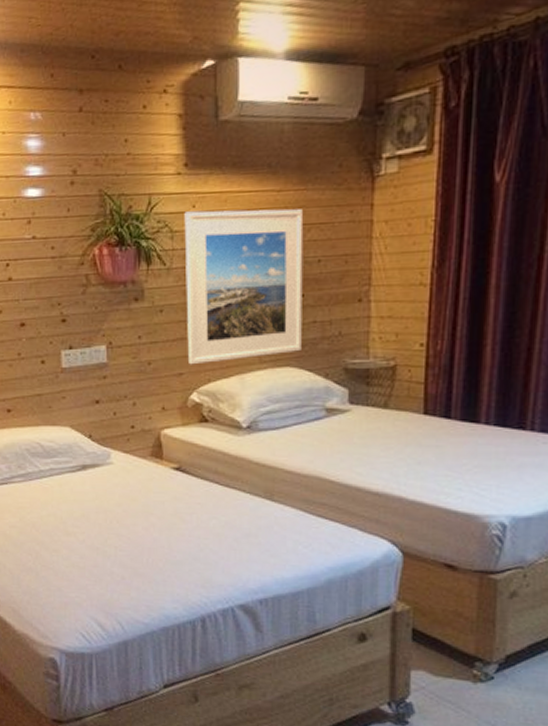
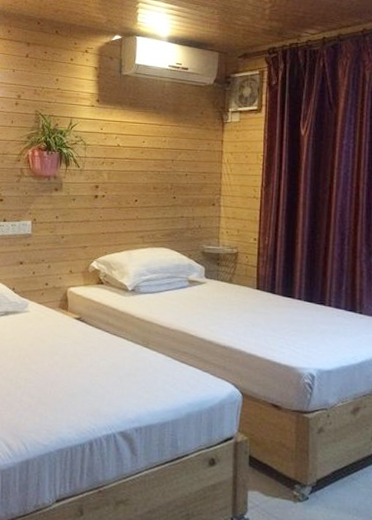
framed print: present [184,209,304,365] -> none [91,132,176,241]

